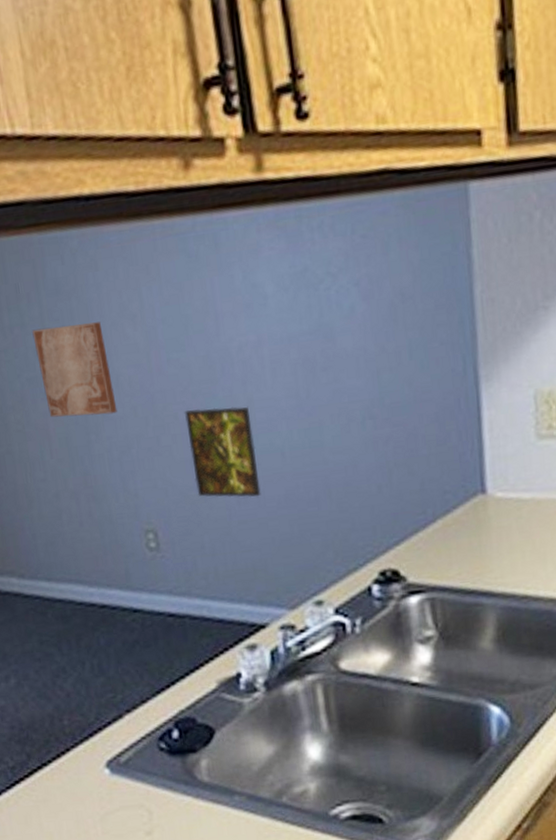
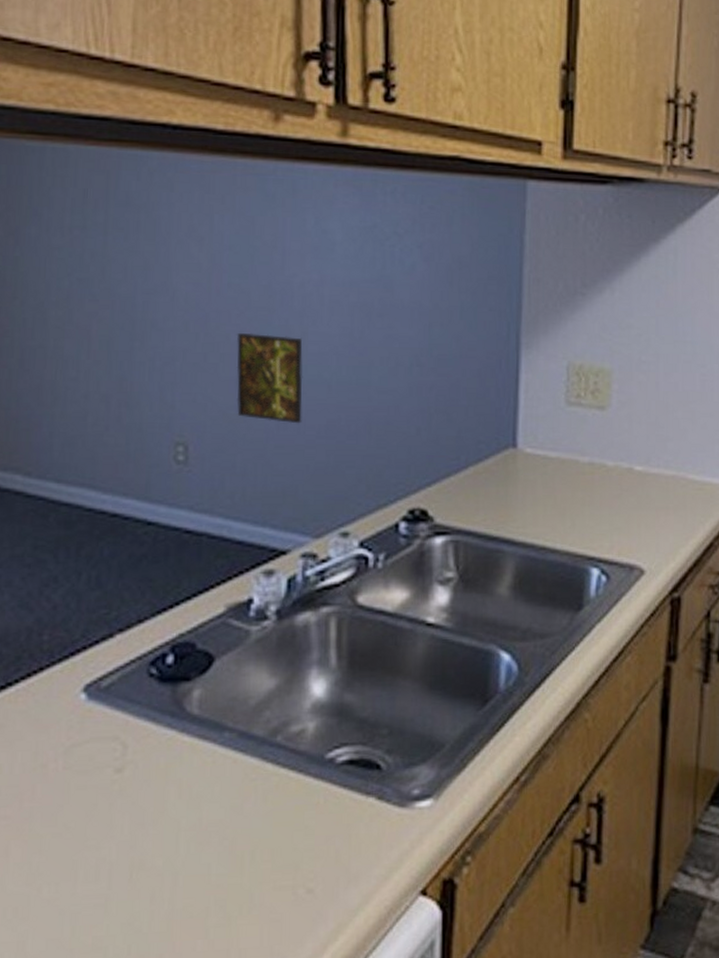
wall art: present [32,322,118,418] -> none [92,234,168,325]

